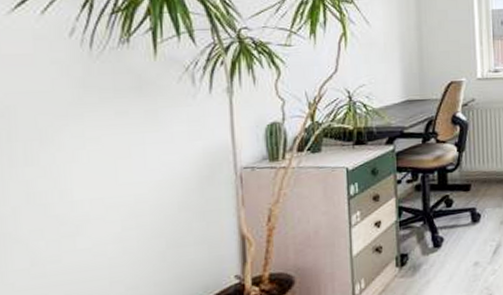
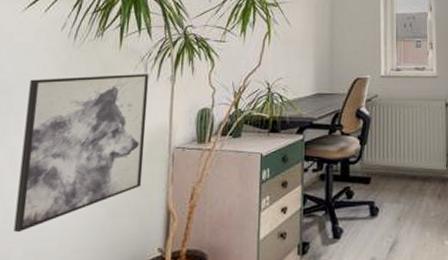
wall art: none [36,86,206,276] -> present [13,74,150,233]

